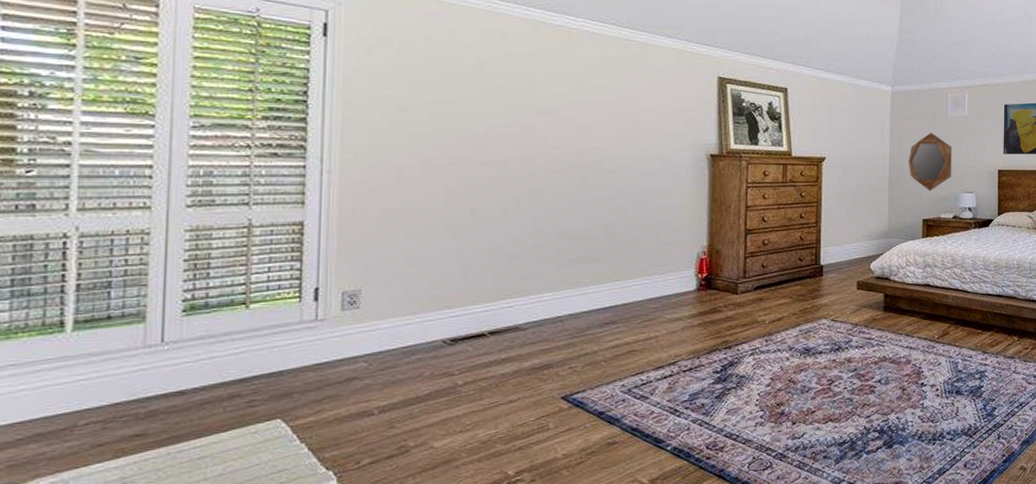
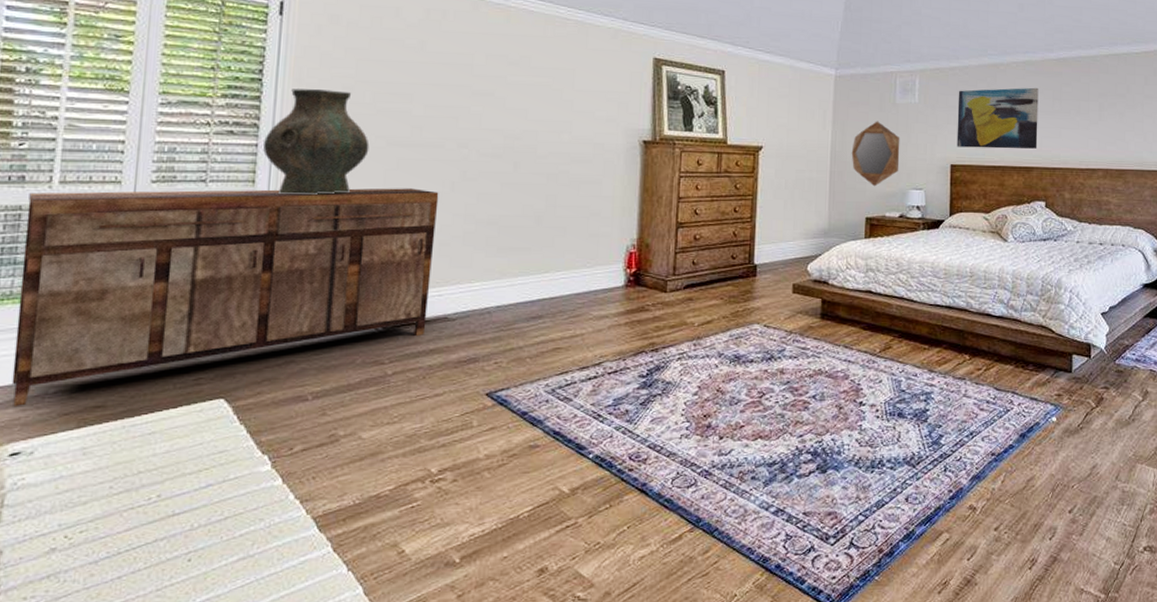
sideboard: none [33,205,505,442] -> present [11,188,439,408]
vase: none [312,110,429,214] -> present [263,89,370,195]

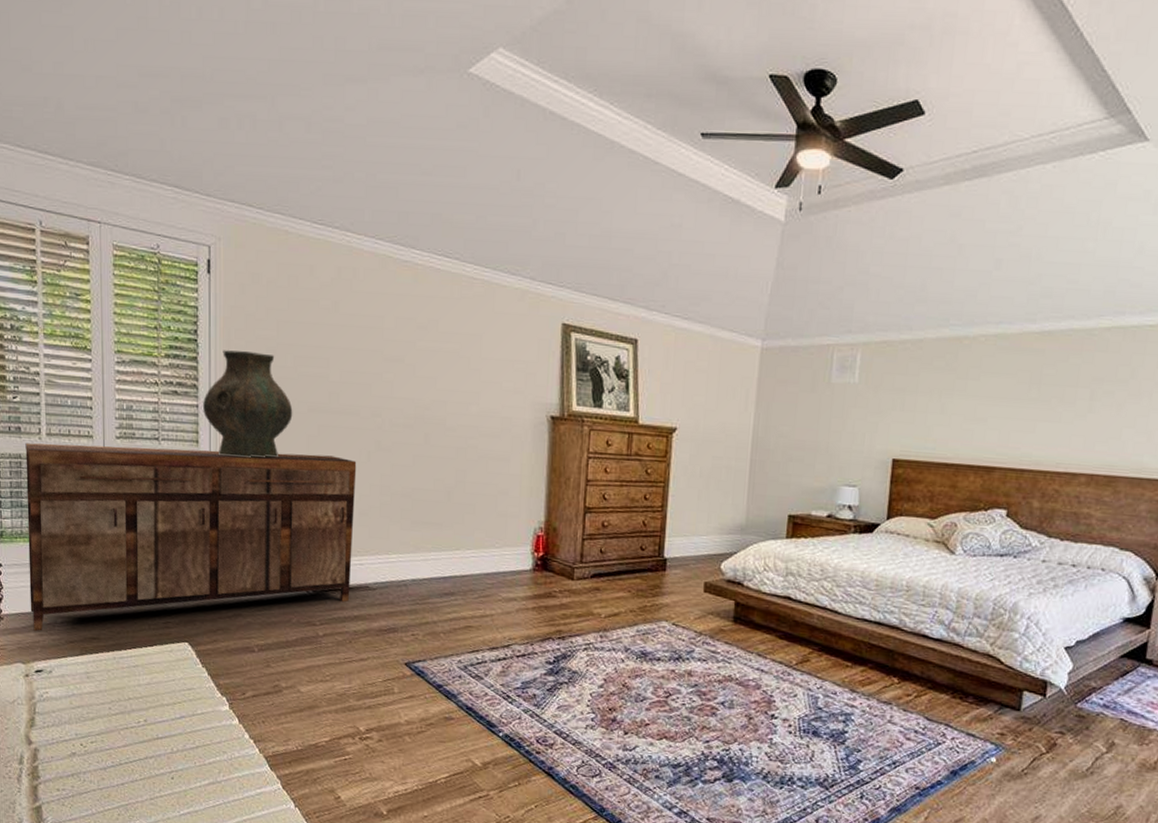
home mirror: present [851,121,900,187] -> none [775,403,834,480]
wall art: present [956,87,1039,149] -> none [901,367,1012,445]

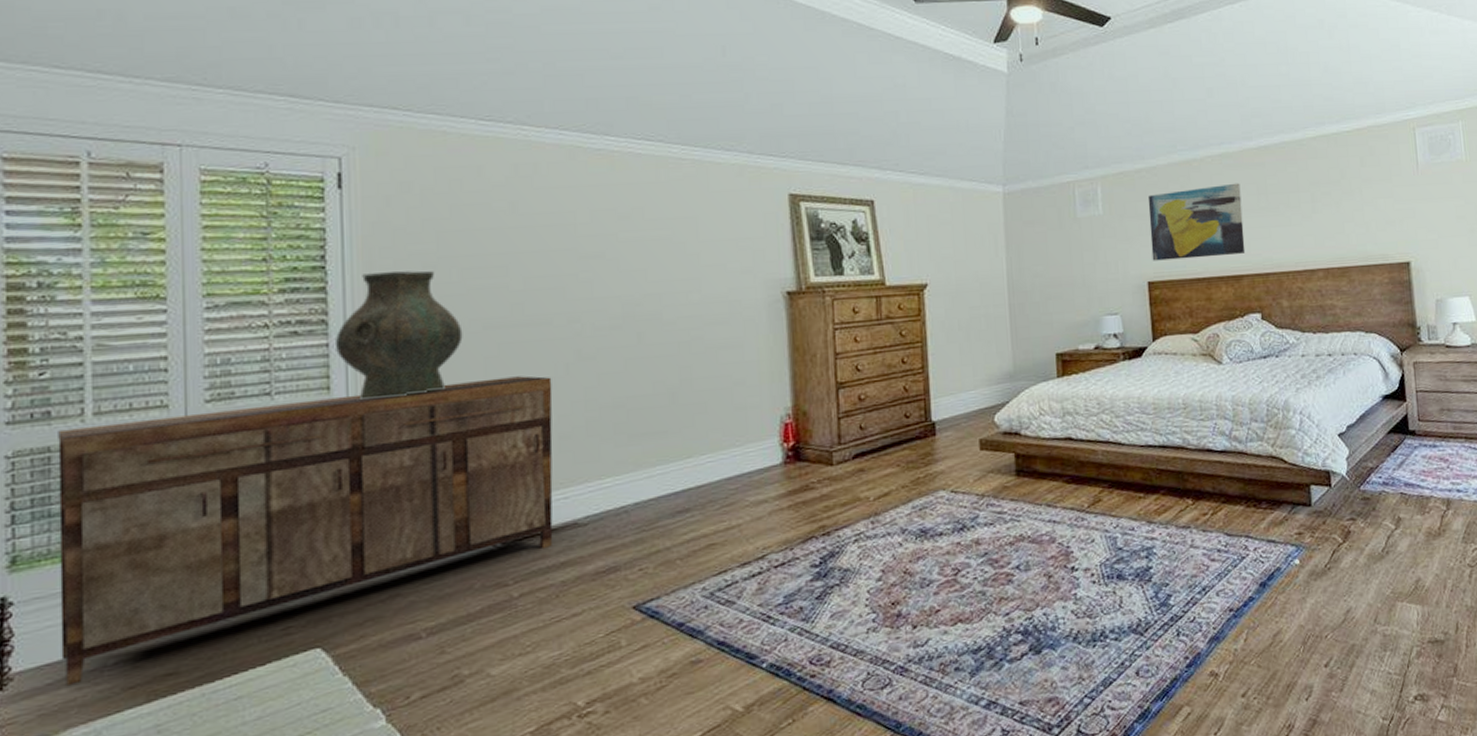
wall art: none [901,367,1012,445] -> present [1147,183,1246,261]

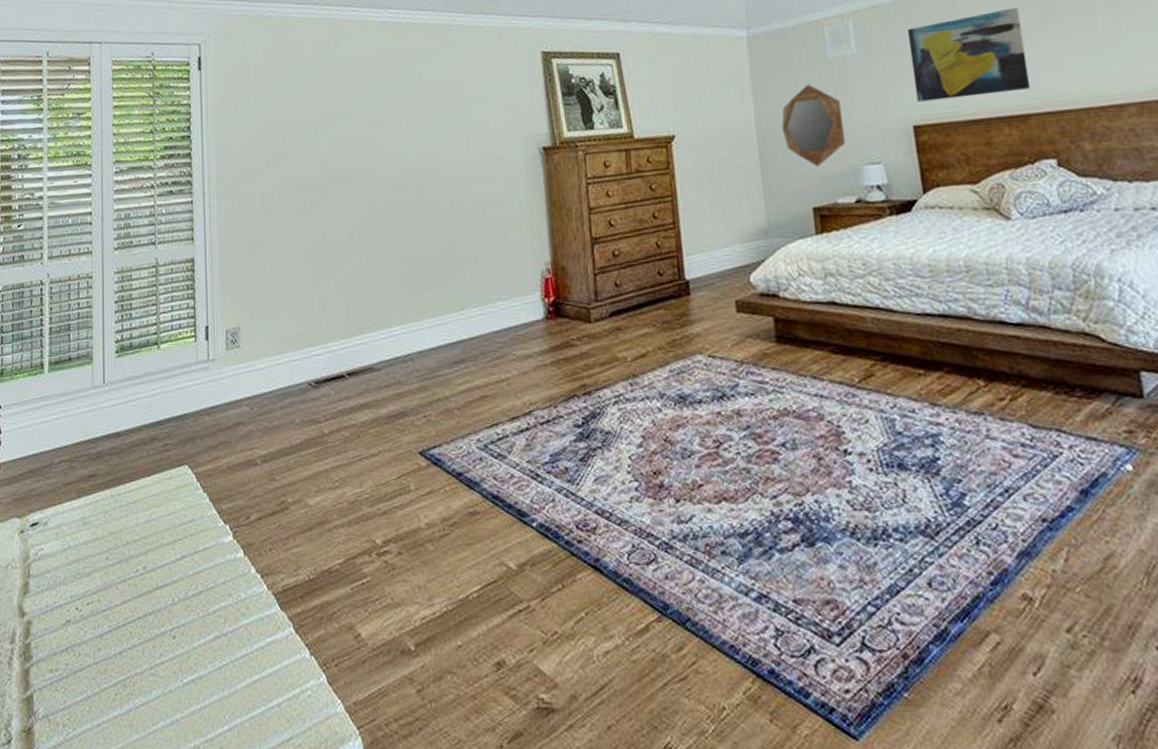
sideboard: present [58,375,553,687] -> none [27,229,355,478]
vase: present [336,270,463,399] -> none [197,137,285,249]
home mirror: none [1031,240,1089,317] -> present [781,84,846,167]

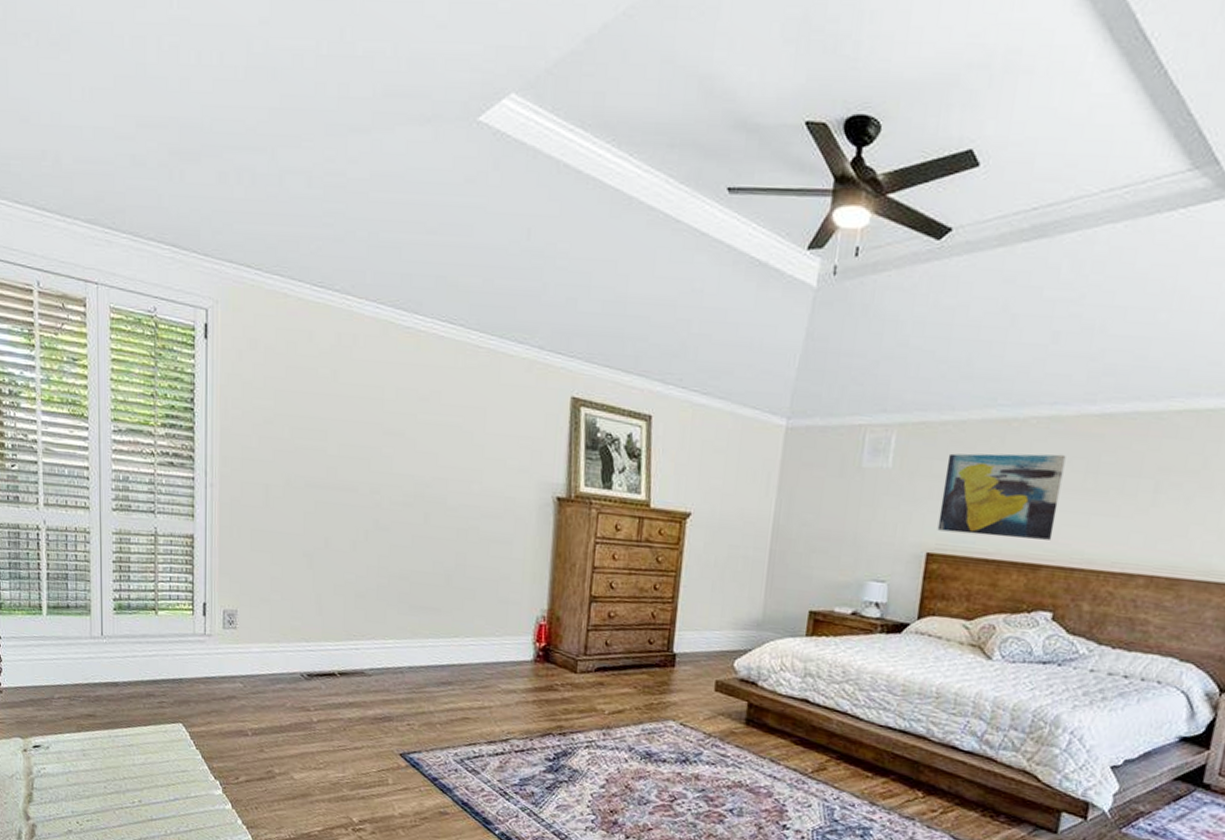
home mirror: present [781,84,846,167] -> none [798,489,863,574]

